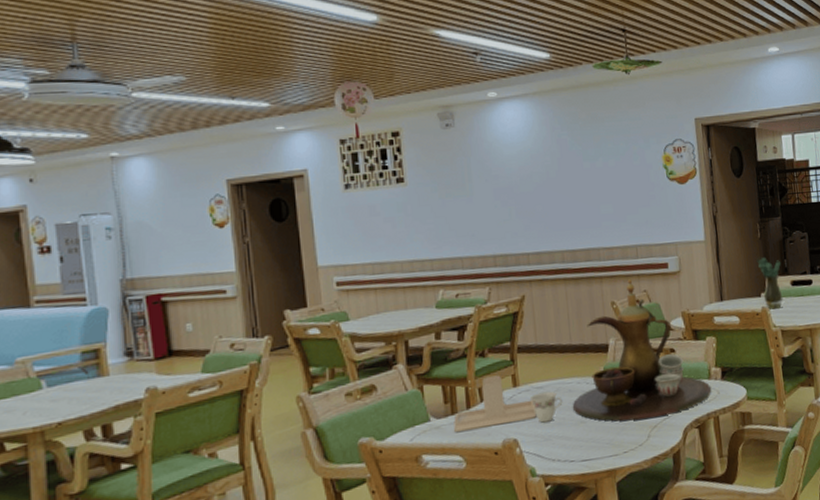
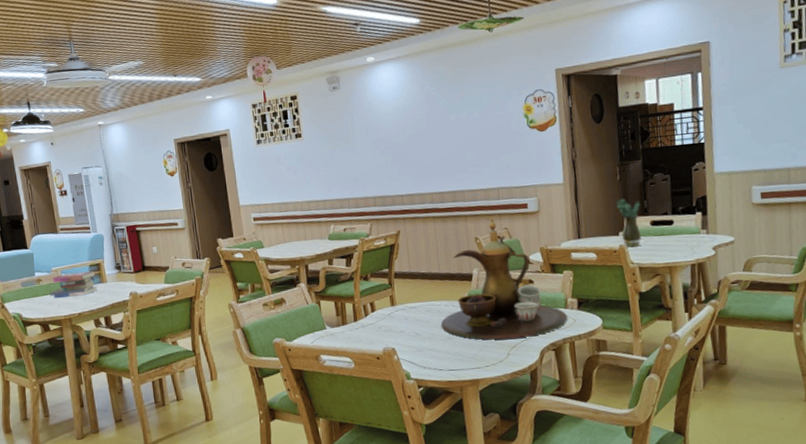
books: none [8,359,92,403] -> present [49,270,97,298]
napkin holder: present [454,375,537,433] -> none [344,295,411,340]
teacup: present [529,391,563,423] -> none [405,311,433,337]

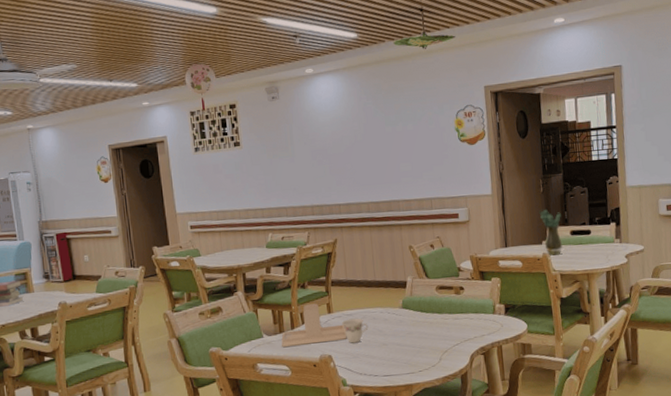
napkin holder: none [344,295,411,340] -> present [281,303,347,348]
teacup: none [405,311,433,337] -> present [341,318,369,343]
tea set: present [441,218,568,340] -> none [376,227,496,346]

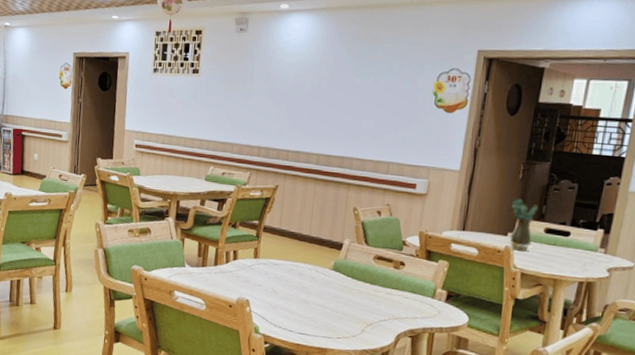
napkin holder: present [281,303,347,348] -> none [202,244,269,288]
teacup: present [341,318,369,343] -> none [265,268,293,294]

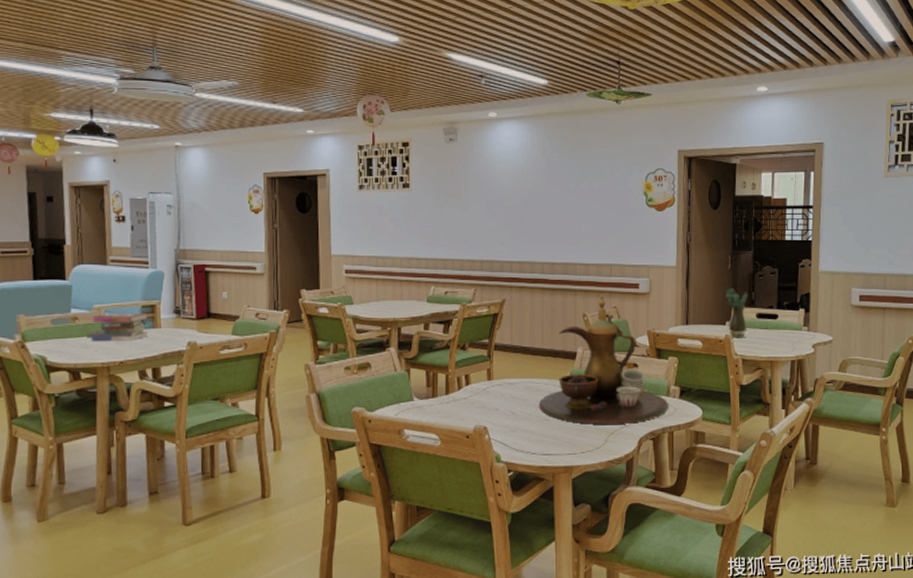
tea set: none [299,191,433,319] -> present [538,295,669,424]

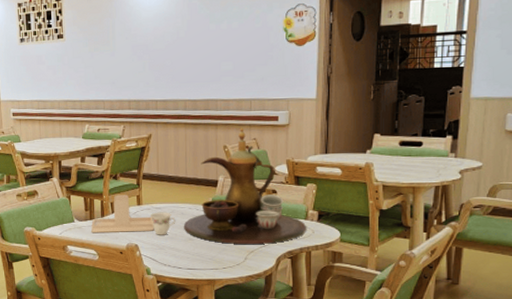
napkin holder: none [433,368,506,414] -> present [91,194,154,234]
teacup: none [501,388,531,415] -> present [149,212,176,235]
vase: present [725,286,748,338] -> none [366,116,391,166]

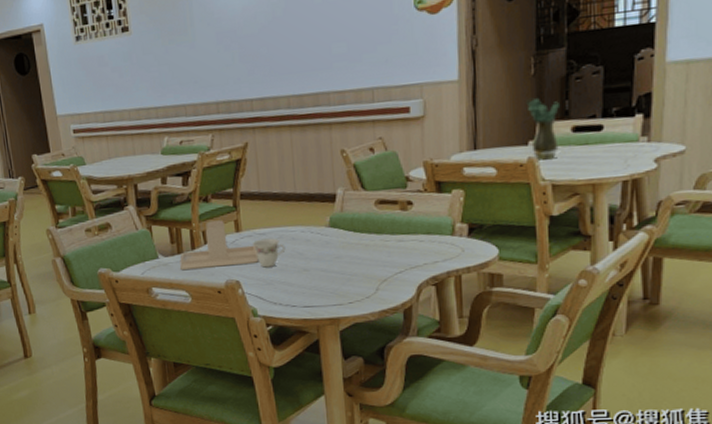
tea set: present [183,128,307,244] -> none [295,125,455,273]
vase: none [366,116,391,166] -> present [526,97,559,161]

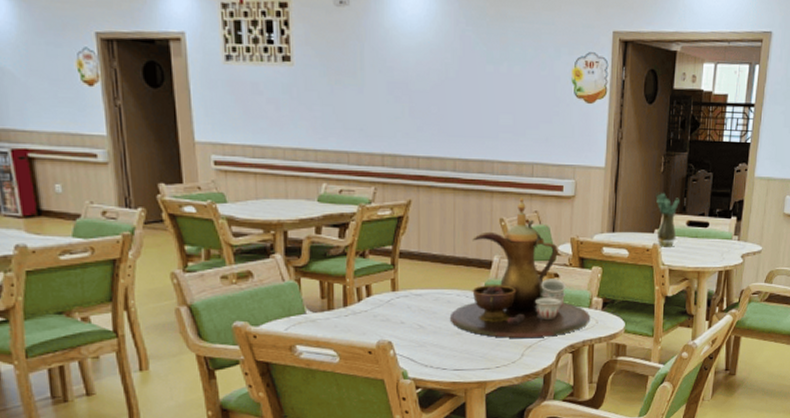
napkin holder: present [180,220,259,271] -> none [329,277,413,328]
teacup: present [252,238,286,268] -> none [407,300,441,329]
tea set: none [295,125,455,273] -> present [449,198,591,338]

